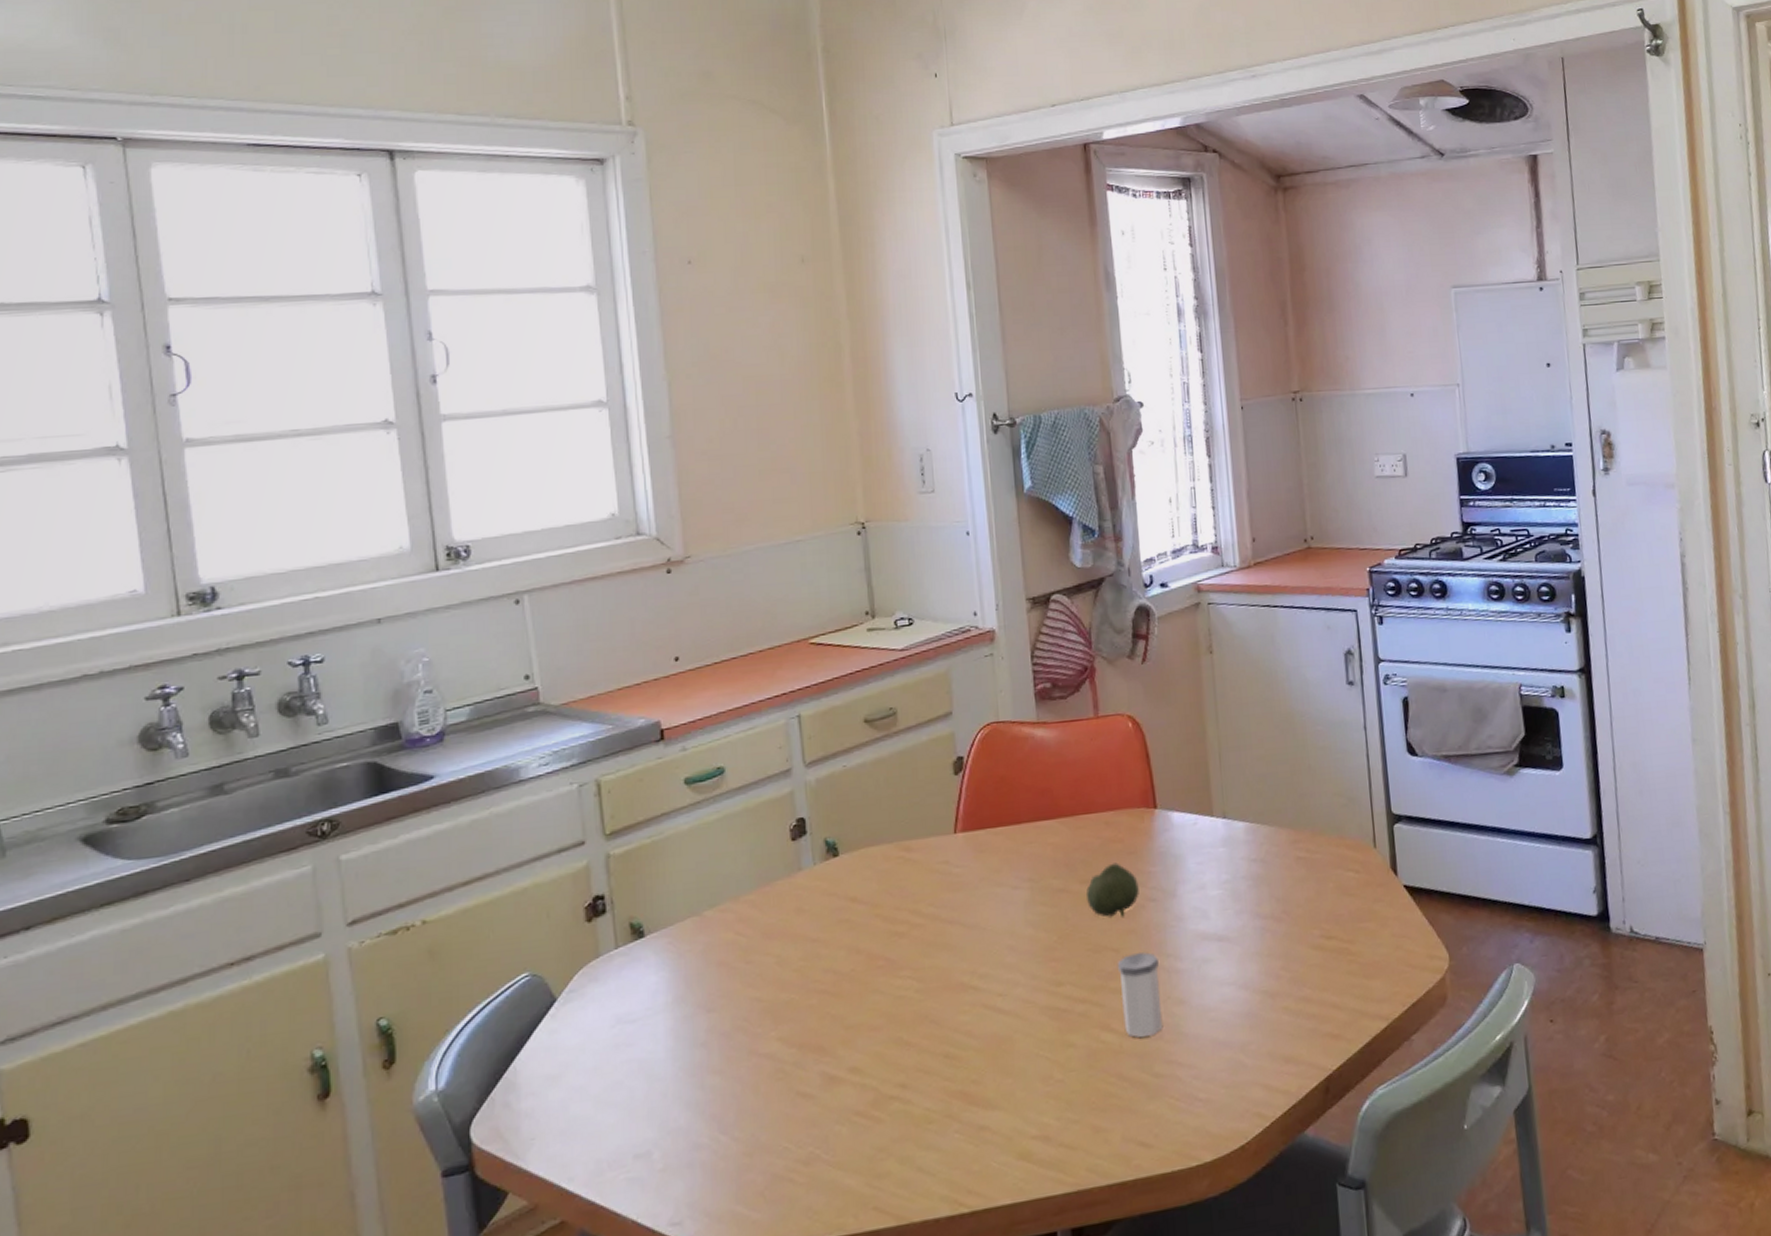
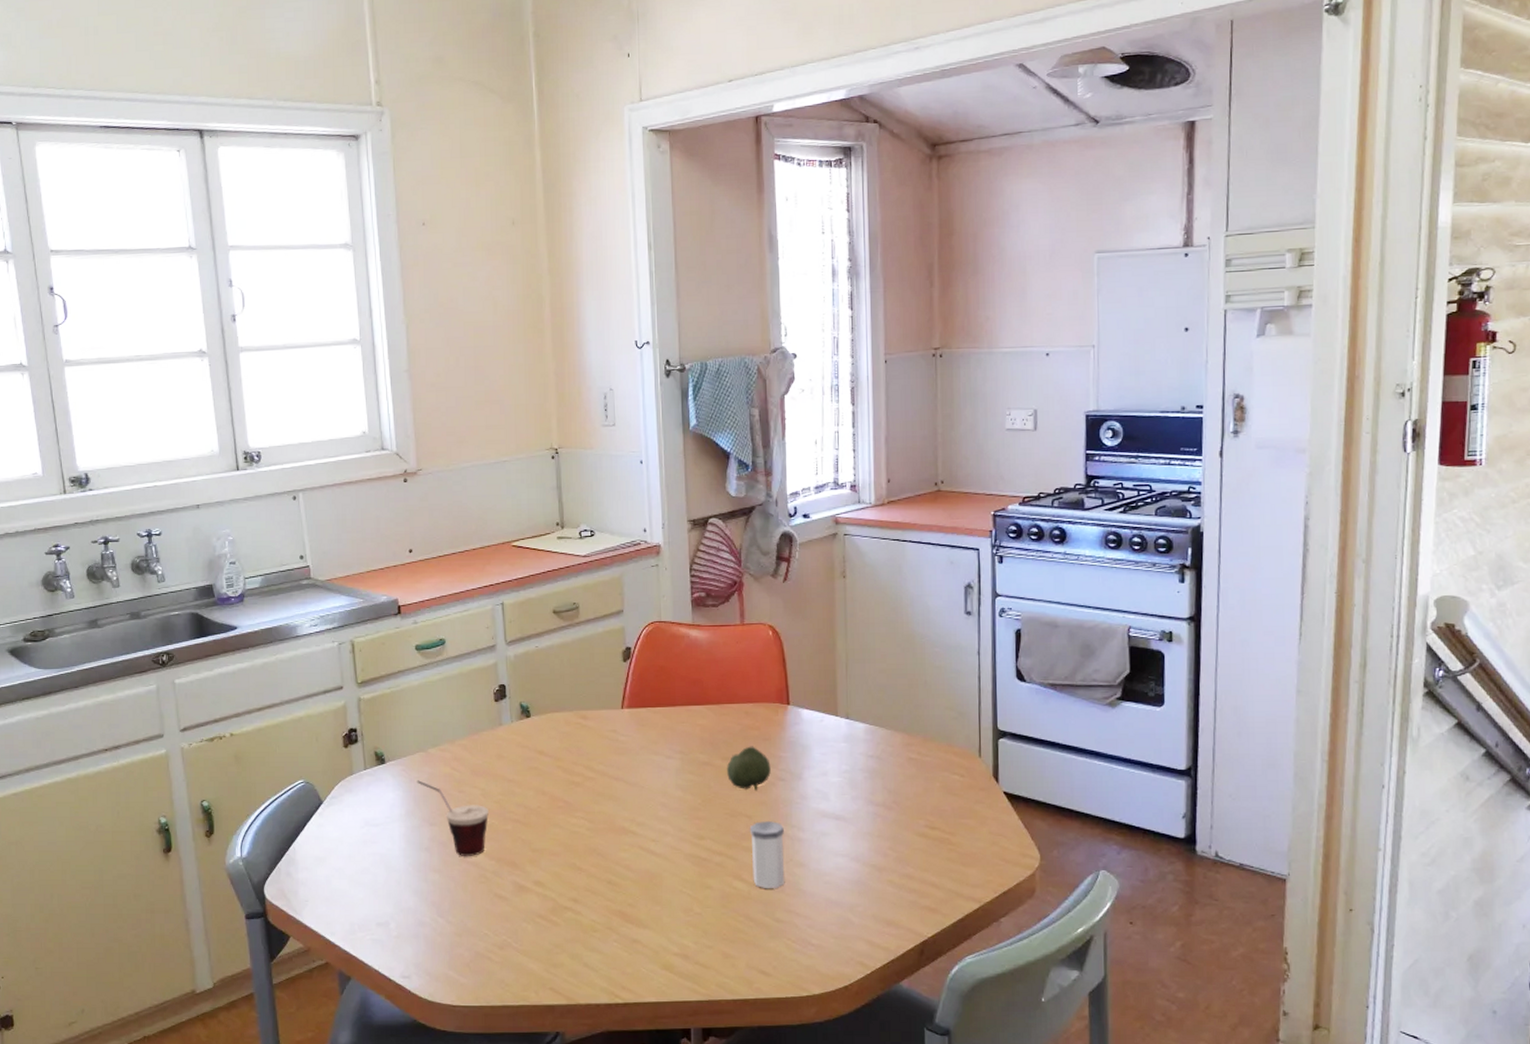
cup: none [688,954,786,1048] -> present [417,780,489,856]

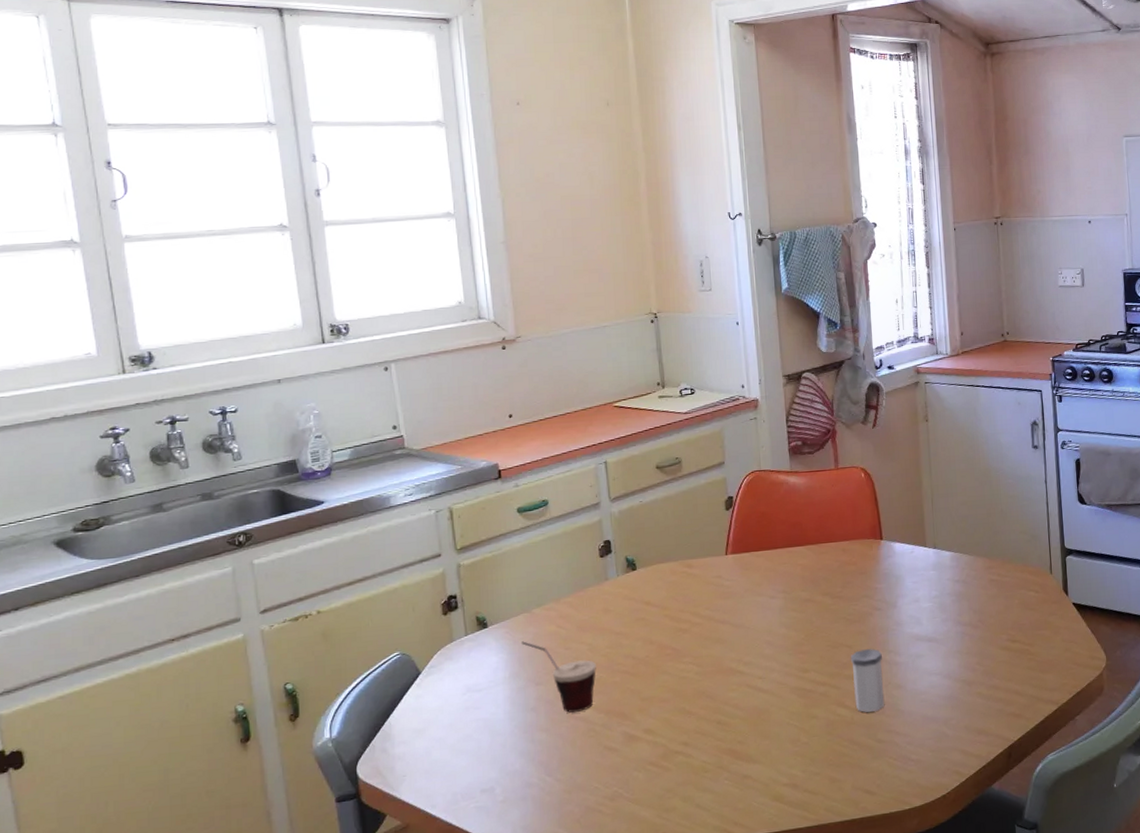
fruit: present [726,746,771,791] -> none [826,580,868,622]

